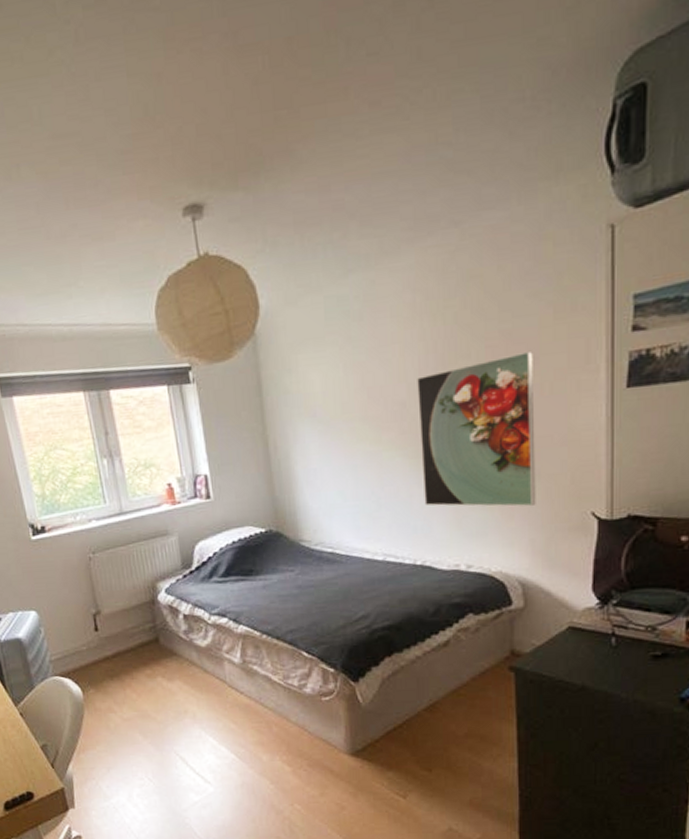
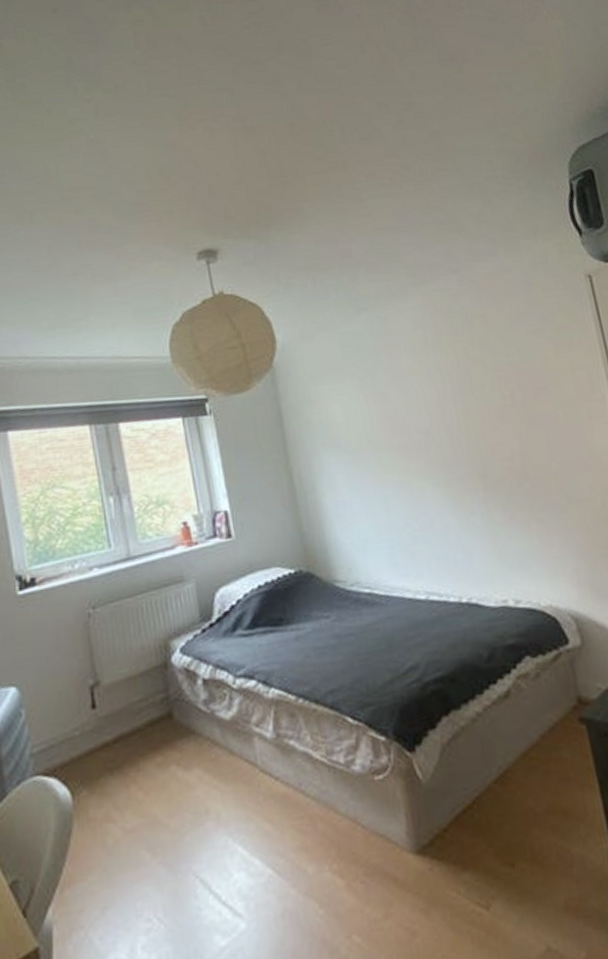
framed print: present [417,350,536,507] -> none [437,381,573,537]

